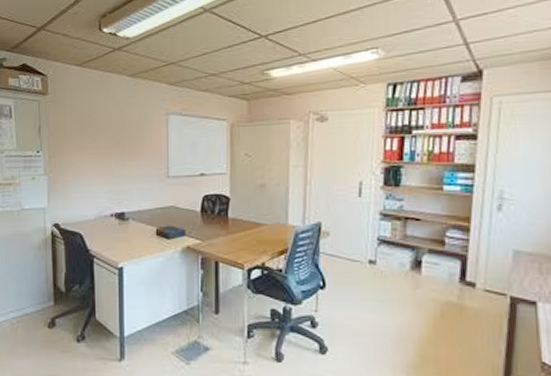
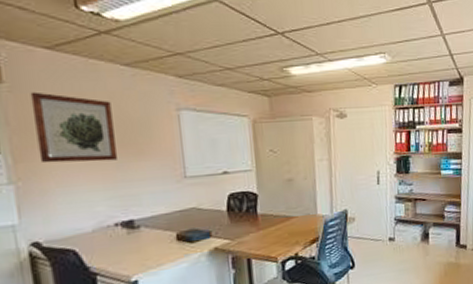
wall art: none [64,101,117,160] -> present [30,91,117,164]

